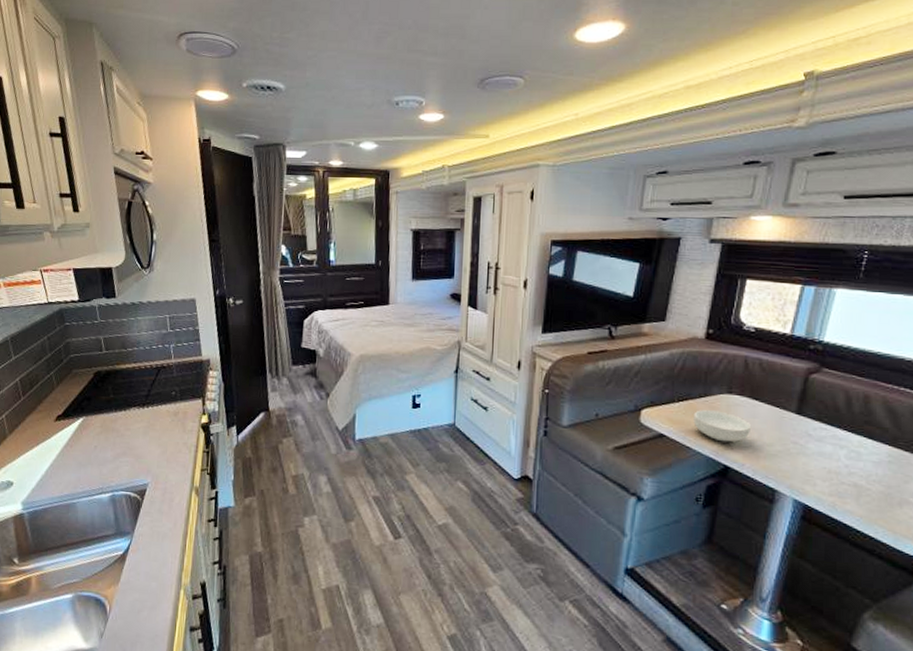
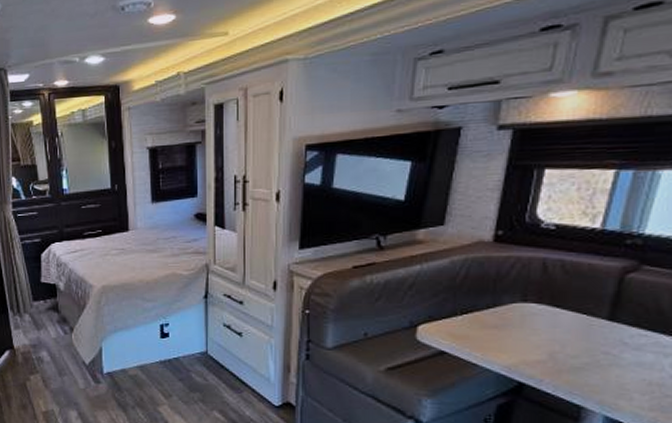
cereal bowl: present [693,410,750,442] -> none [480,322,550,356]

